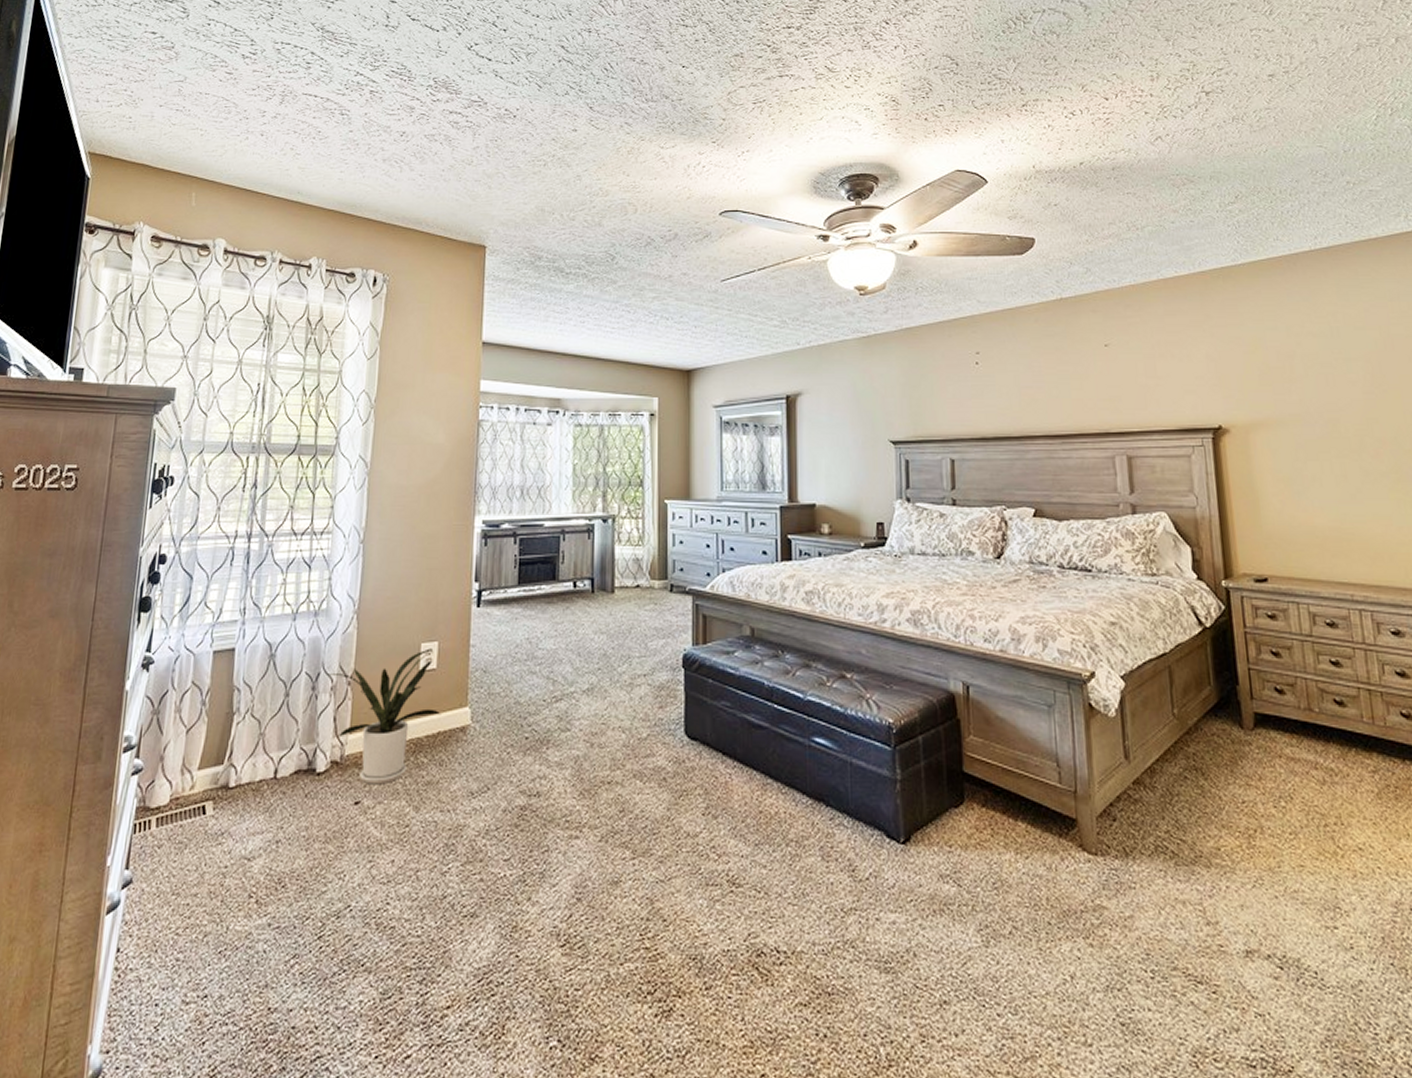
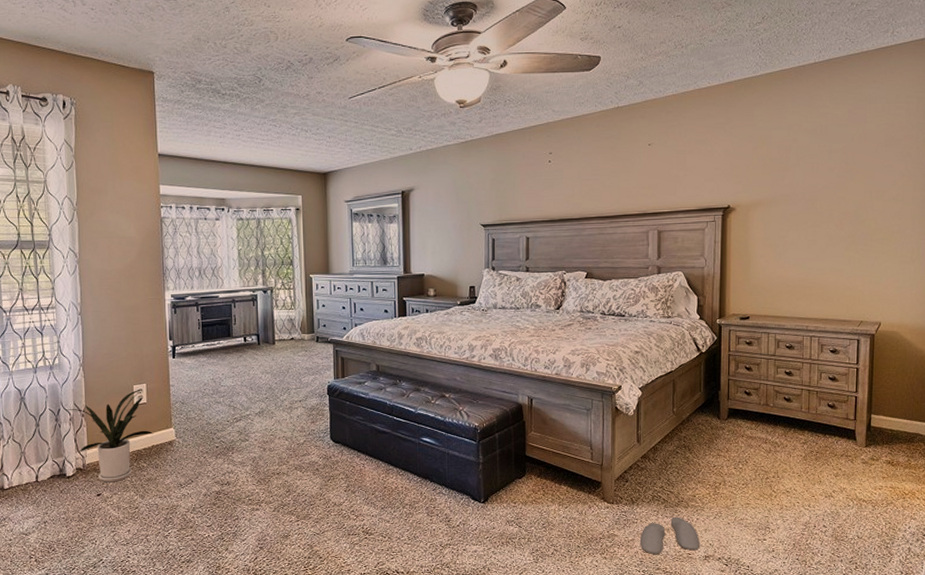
slippers: none [1141,881,1236,945] -> present [639,517,700,555]

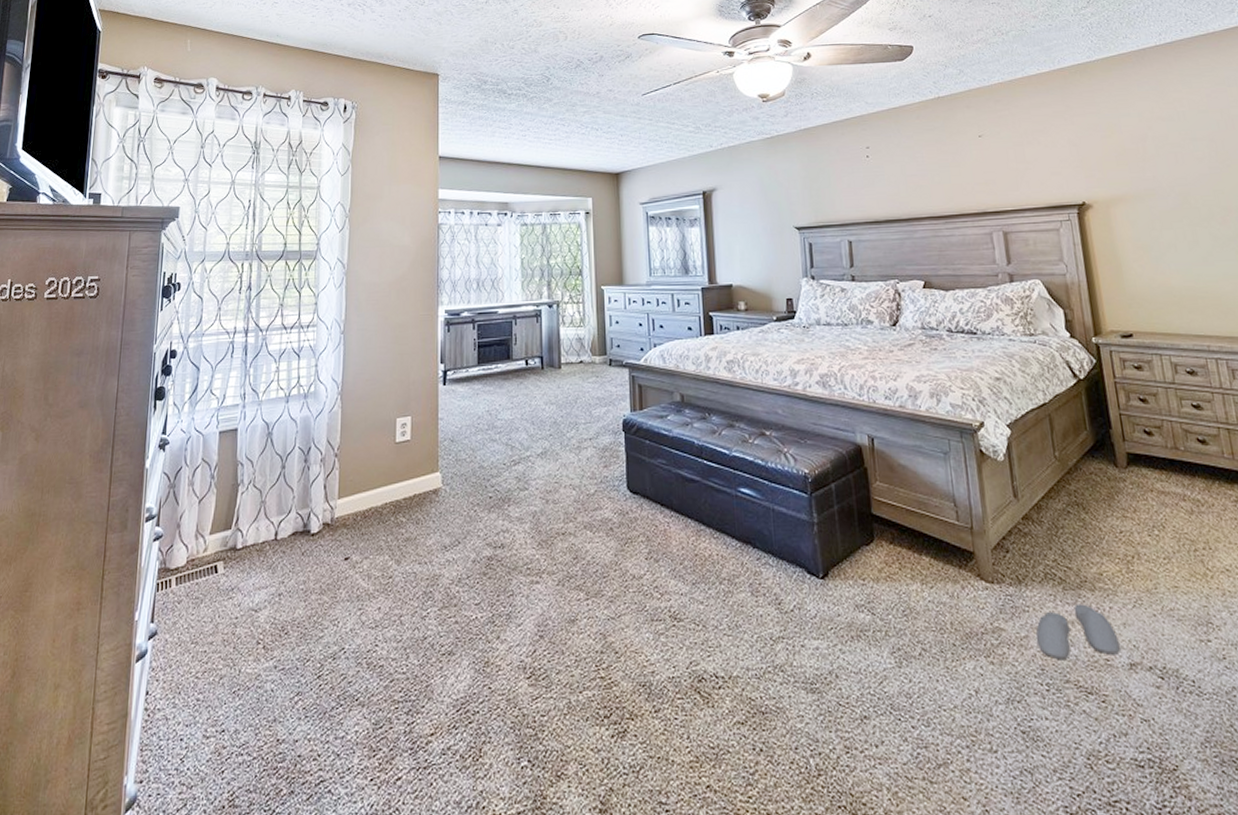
house plant: present [65,389,154,483] -> none [317,422,416,543]

